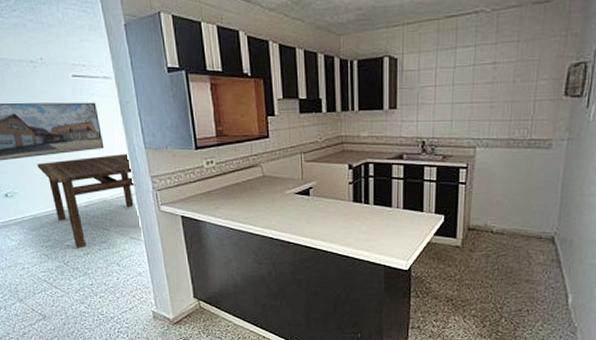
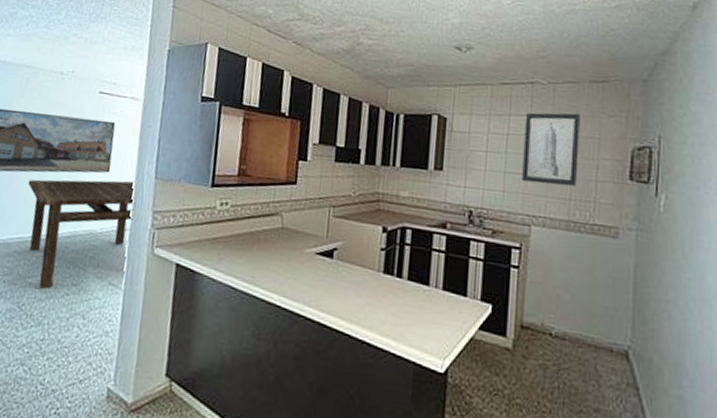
wall art: none [468,38,522,110] -> present [522,112,580,187]

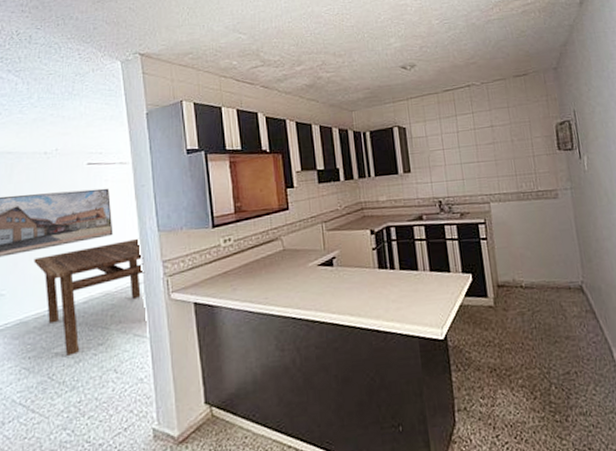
wall art: present [522,112,580,187] -> none [468,104,519,168]

